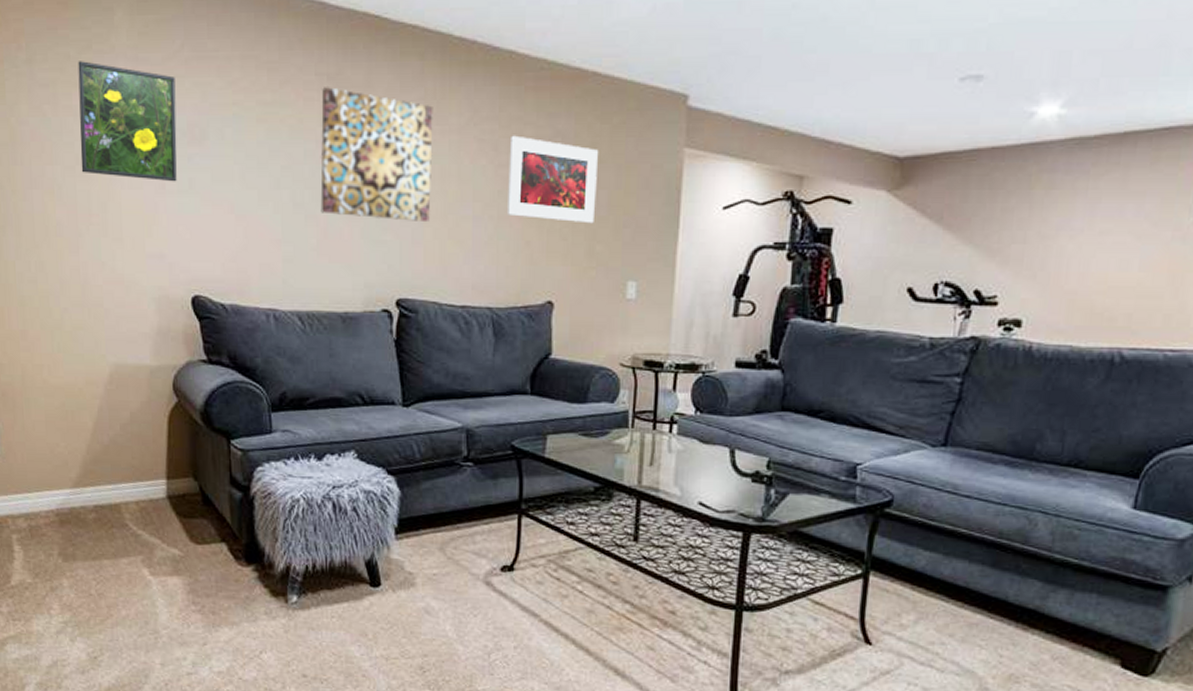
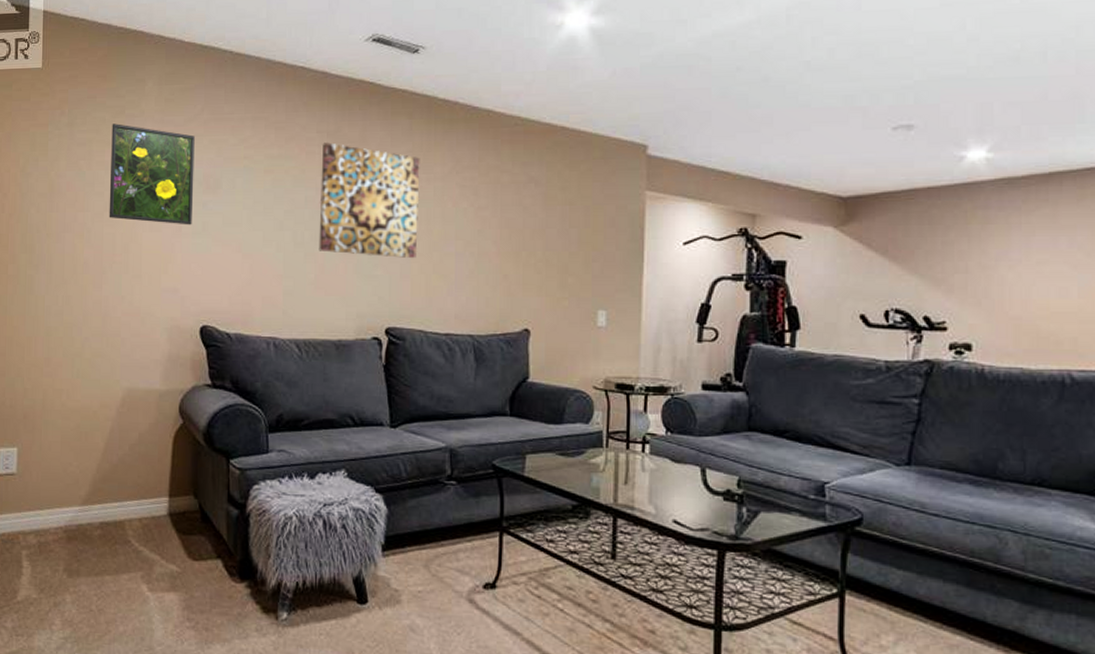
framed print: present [506,135,598,224] -> none [486,181,567,259]

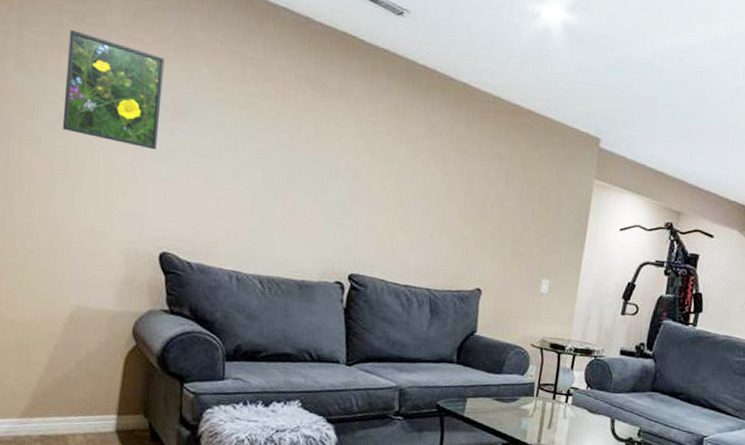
wall art: present [318,142,420,258] -> none [288,88,396,212]

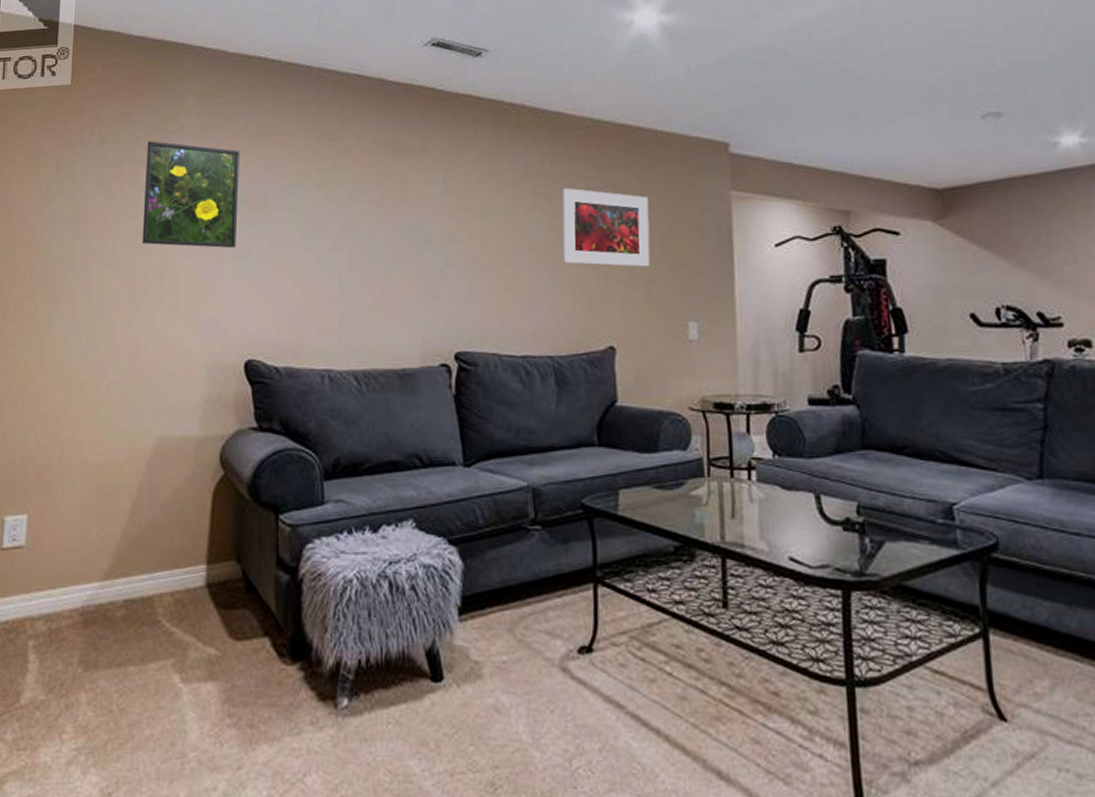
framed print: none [449,151,527,230] -> present [562,187,650,267]

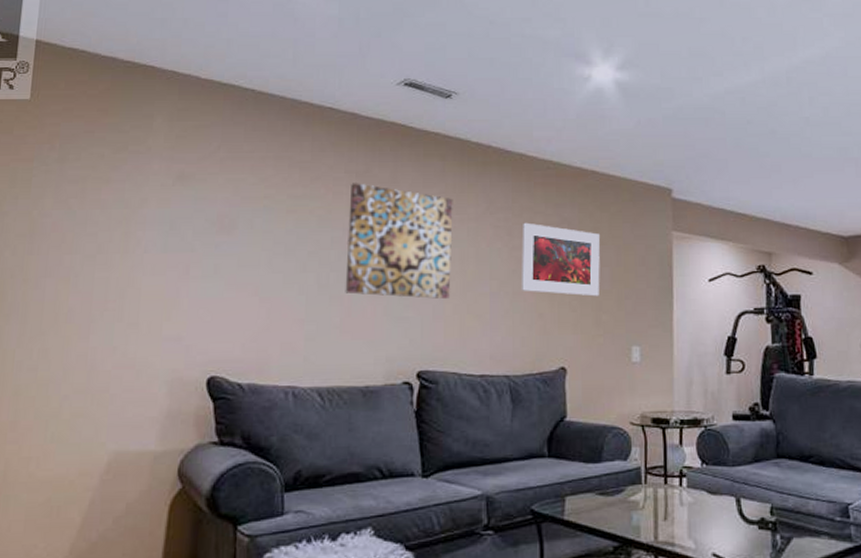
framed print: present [142,141,239,249] -> none [102,160,209,268]
wall art: none [378,153,488,274] -> present [345,183,453,299]

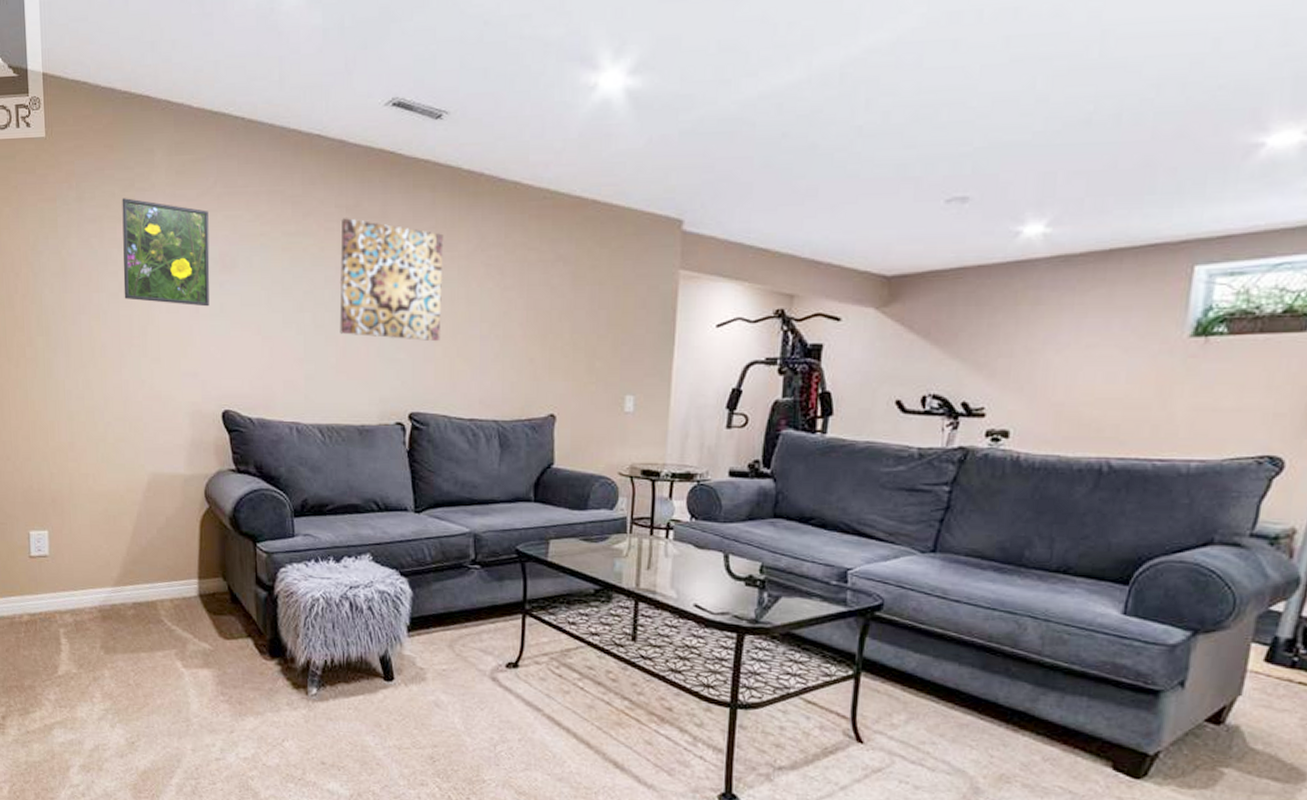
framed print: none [102,160,209,268] -> present [122,198,210,307]
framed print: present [521,222,600,297] -> none [511,260,597,342]

